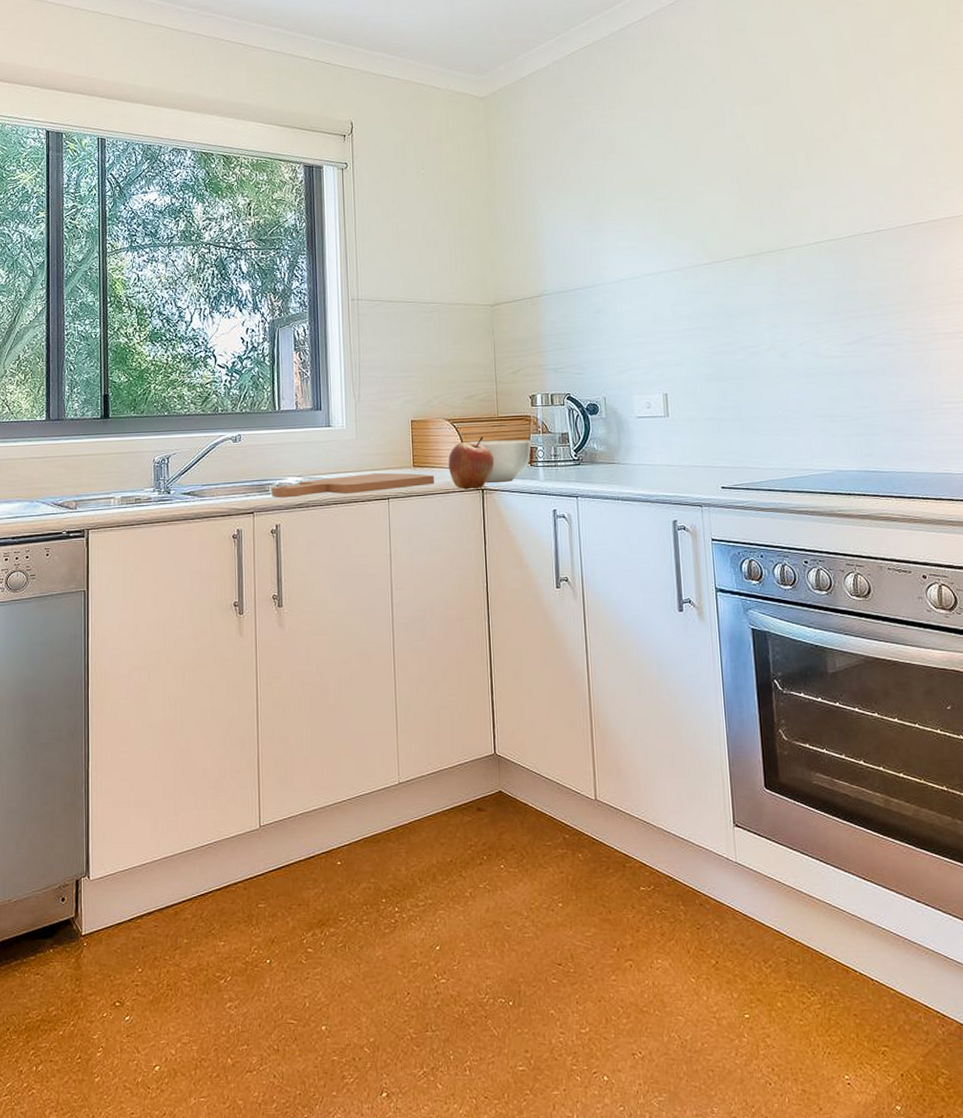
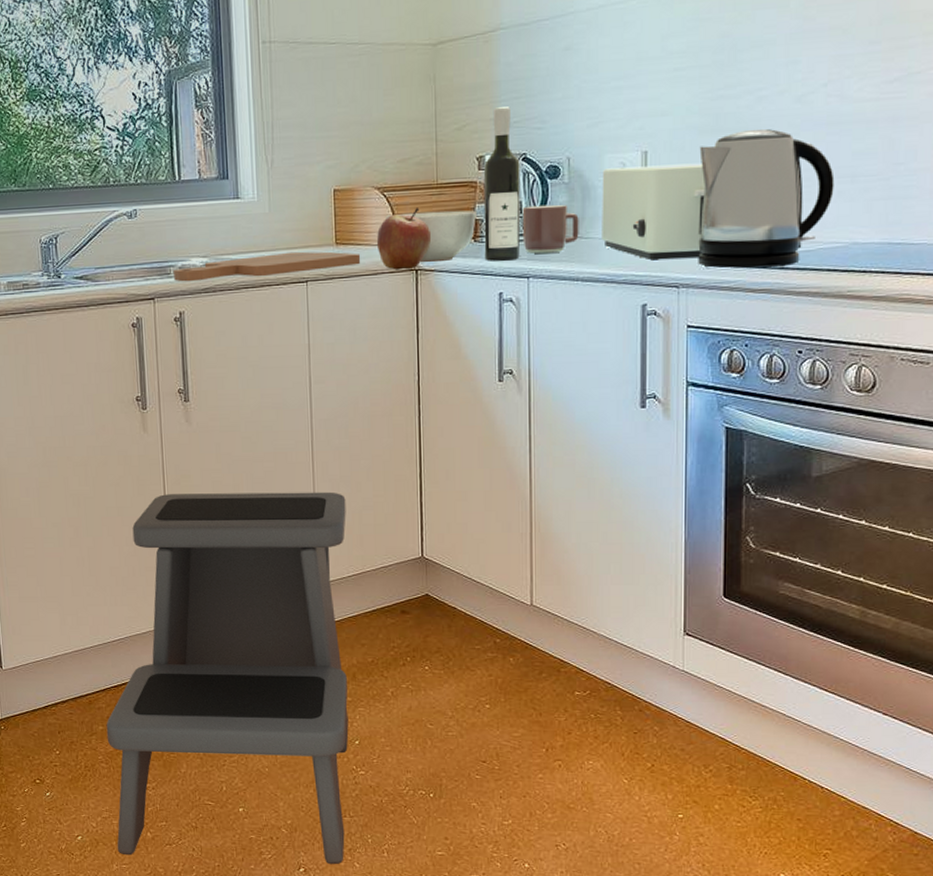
step stool: none [191,691,430,1087] -> present [106,491,349,865]
bottle: none [536,356,569,484] -> present [483,106,521,262]
mug: none [569,435,617,476] -> present [522,204,579,254]
toaster: none [633,404,719,483] -> present [602,163,705,261]
kettle: none [708,378,818,491] -> present [698,129,835,269]

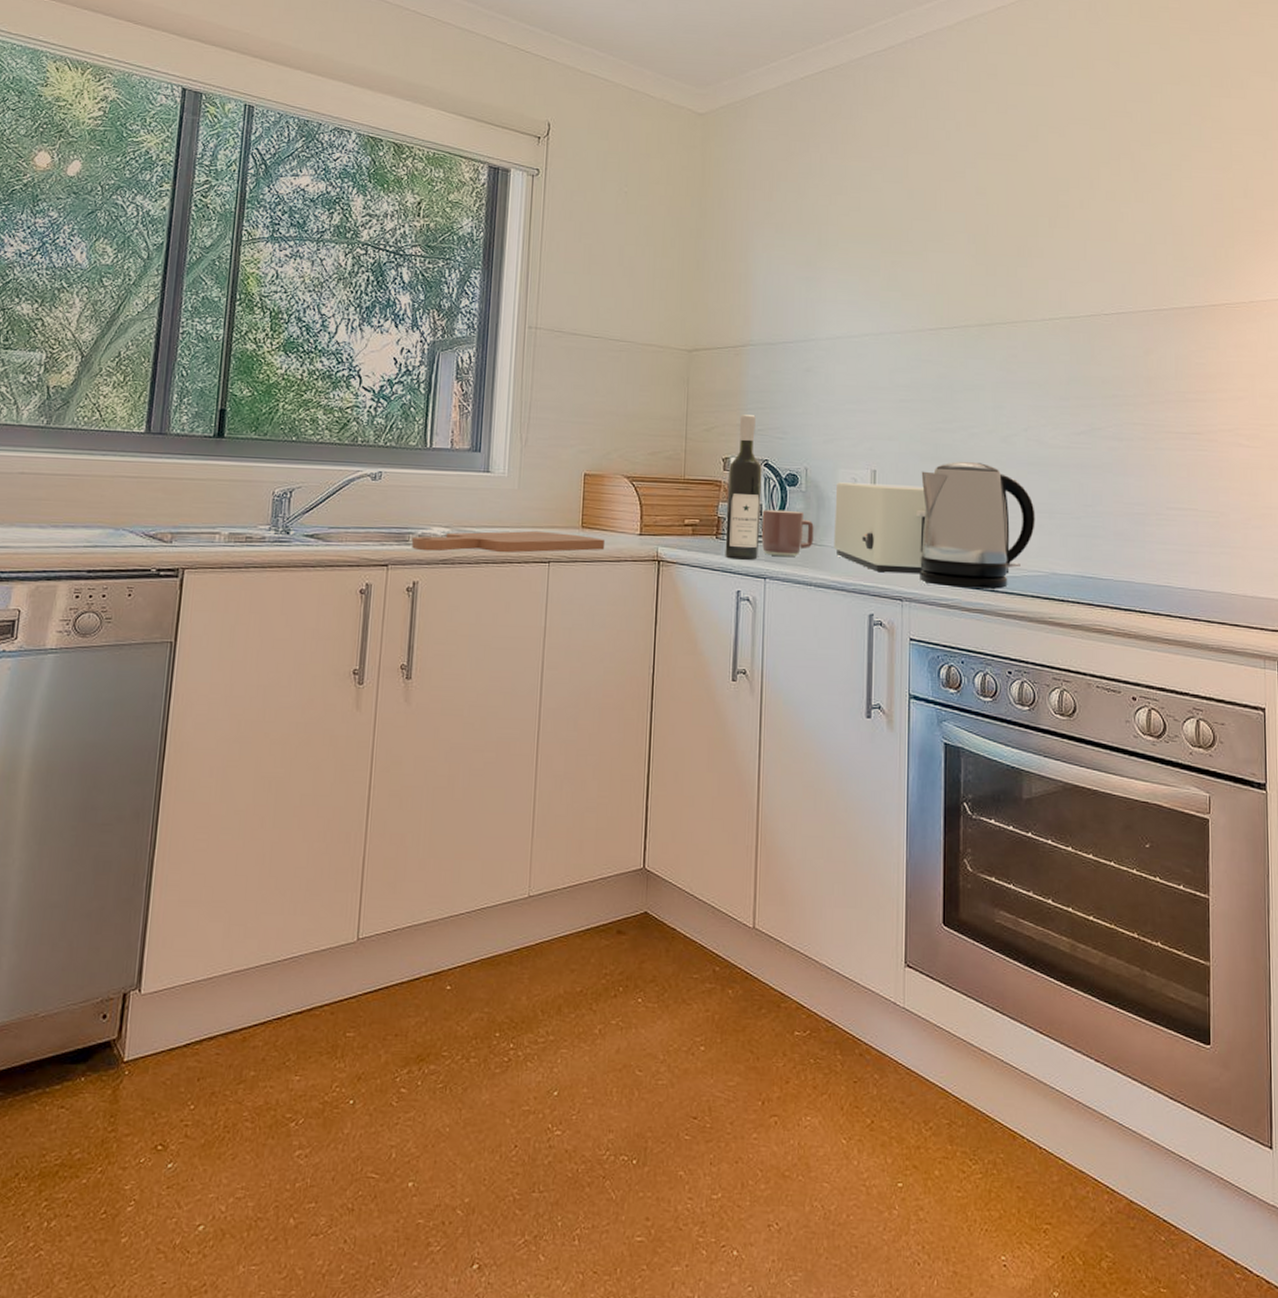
step stool: present [106,491,349,865] -> none [247,782,568,1258]
fruit: present [376,208,432,270] -> none [621,500,676,560]
bowl: present [385,210,476,263] -> none [632,503,719,556]

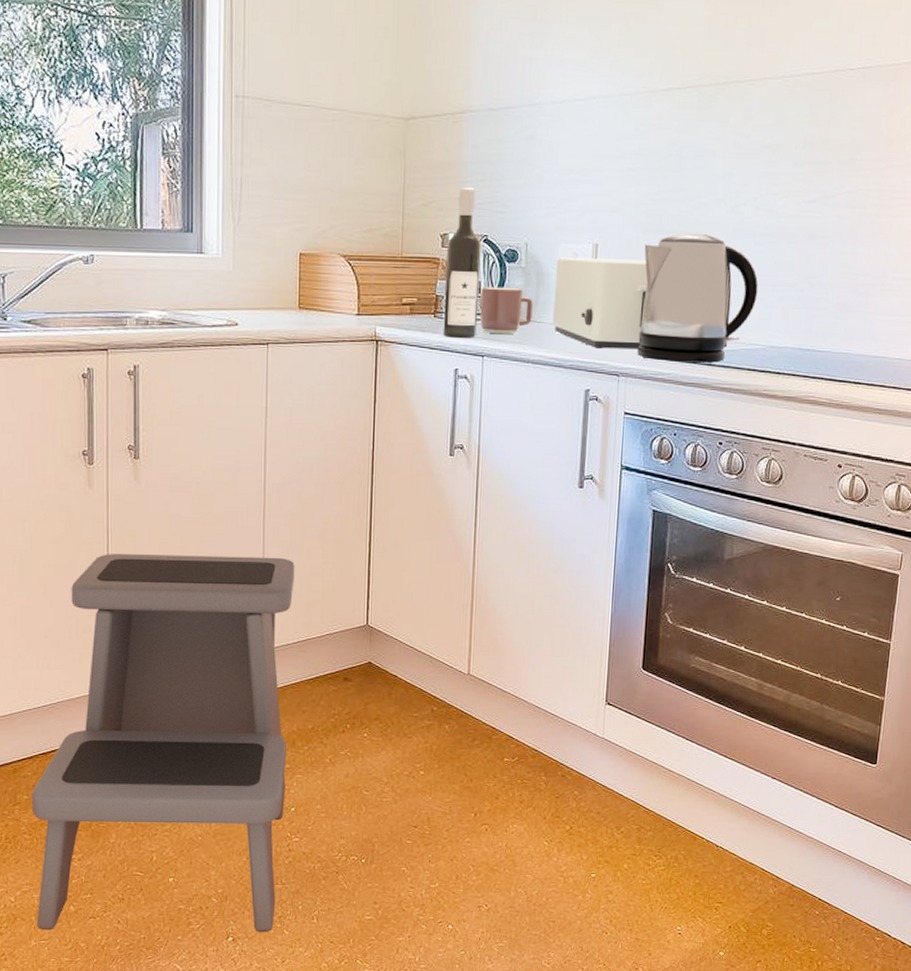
step stool: none [247,782,568,1258] -> present [31,554,295,933]
cutting board: present [412,530,606,553] -> none [130,312,323,336]

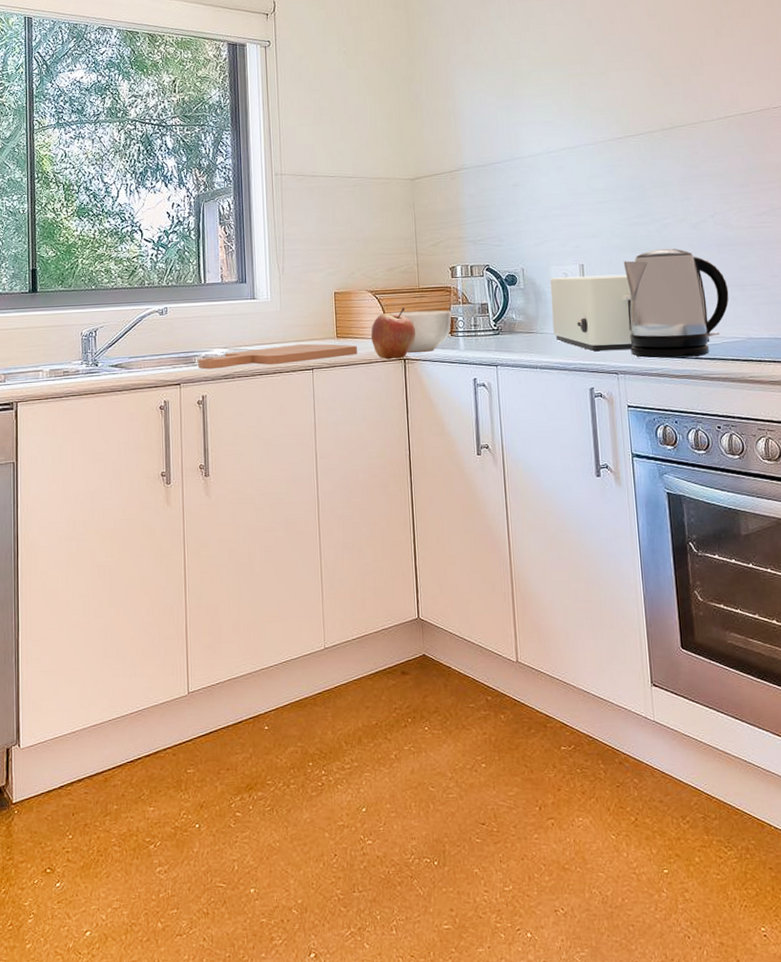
step stool: present [31,554,295,933] -> none [120,558,356,951]
cutting board: none [130,312,323,336] -> present [198,343,358,370]
fruit: none [339,279,394,340] -> present [370,308,416,360]
bowl: none [349,283,438,335] -> present [377,310,452,354]
bottle: present [443,188,481,339] -> none [456,228,489,353]
mug: present [479,286,533,334] -> none [488,306,535,346]

